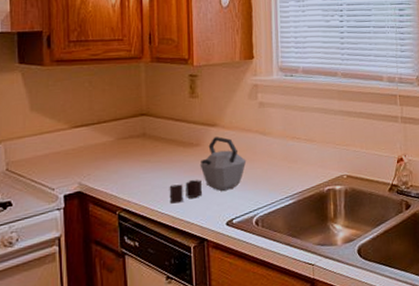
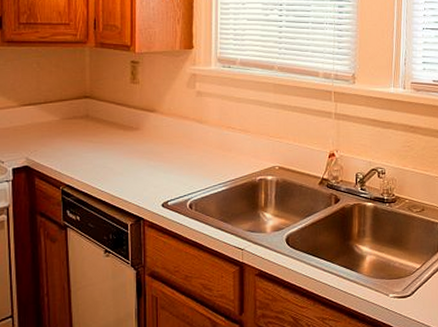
kettle: present [169,136,247,204] -> none [109,122,183,183]

